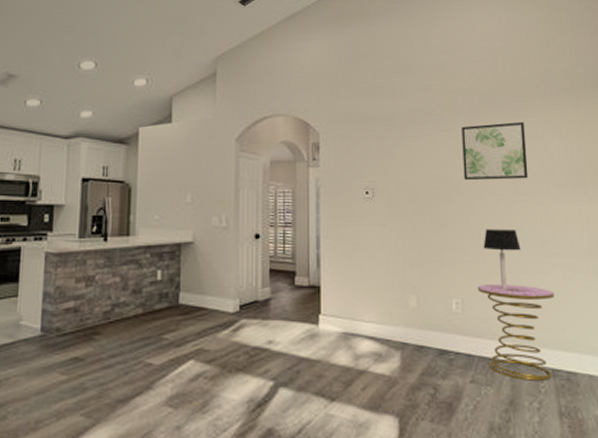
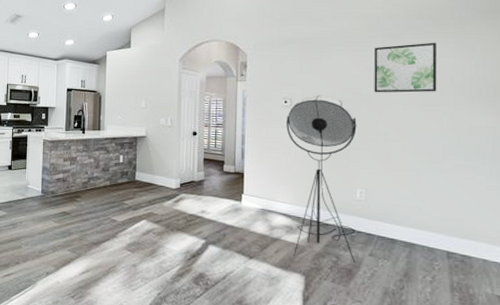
floor lamp: none [369,183,456,395] -> present [286,95,357,264]
side table: present [477,285,554,381] -> none [380,179,455,260]
table lamp: present [483,229,521,291] -> none [388,134,425,185]

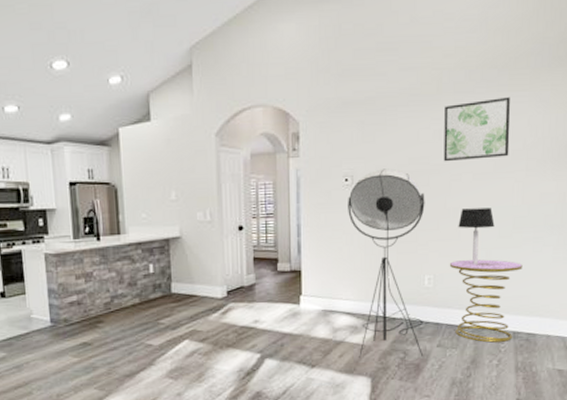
side table: none [380,179,455,260] -> present [449,259,523,343]
table lamp: none [388,134,425,185] -> present [458,207,495,265]

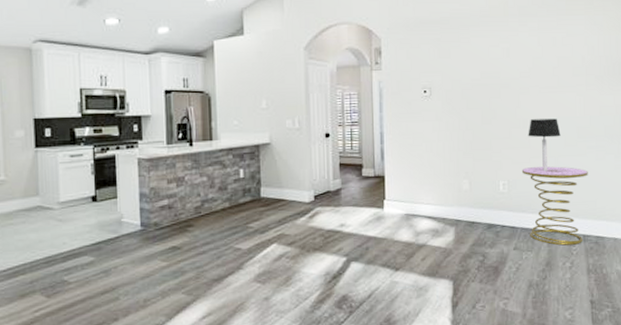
floor lamp: present [348,168,425,358] -> none [427,82,502,261]
wall art: present [443,96,511,162] -> none [511,20,570,77]

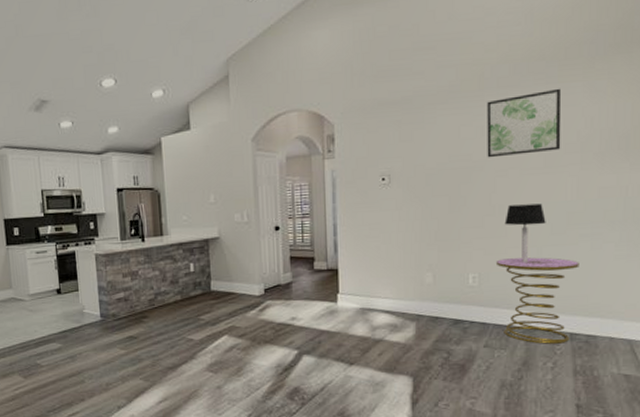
wall art: none [511,20,570,77] -> present [487,88,562,158]

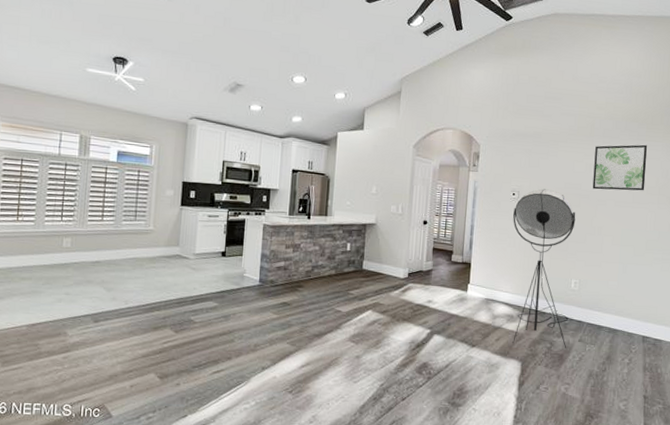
floor lamp: none [385,166,469,358] -> present [512,188,576,349]
side table: present [495,257,579,344] -> none [592,270,653,344]
table lamp: present [504,203,546,263] -> none [601,228,631,276]

